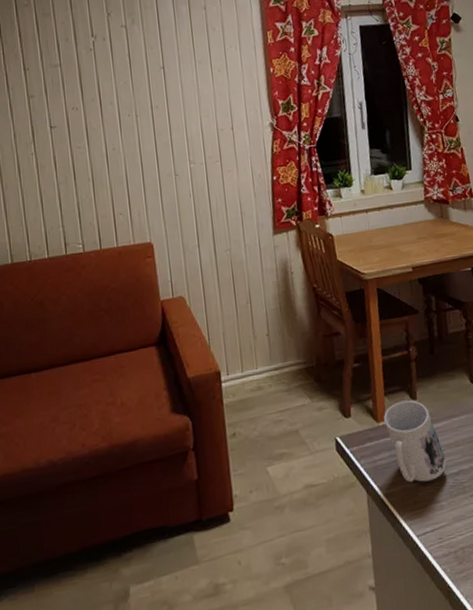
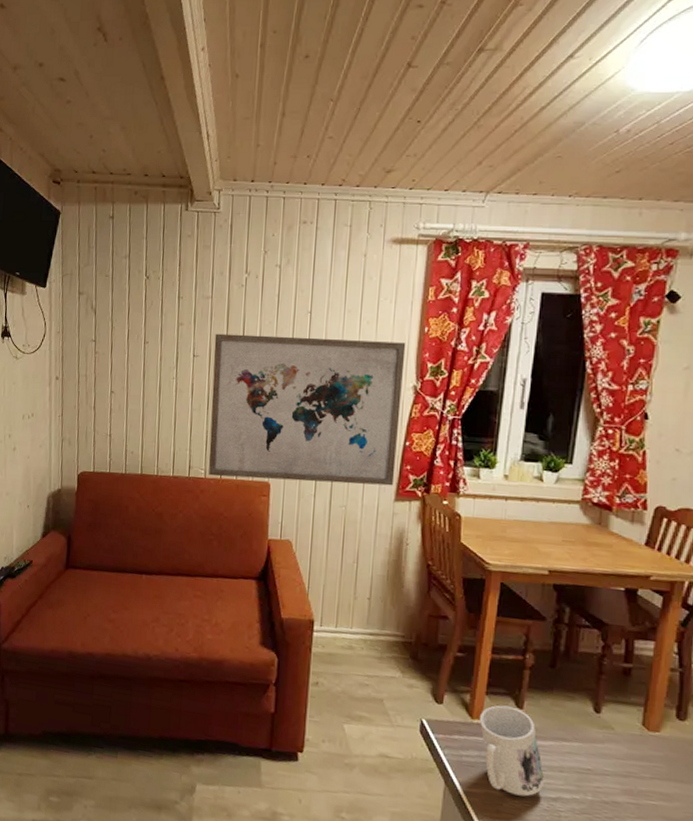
wall art: none [70,85,270,249] -> present [208,333,406,486]

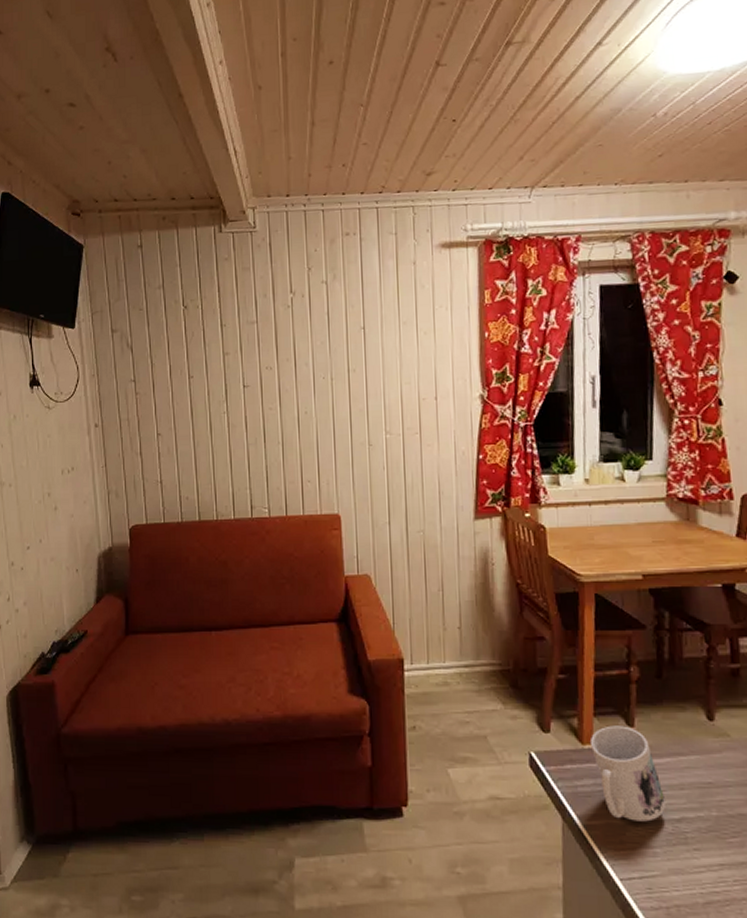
wall art: present [208,333,406,486] -> none [264,350,472,514]

